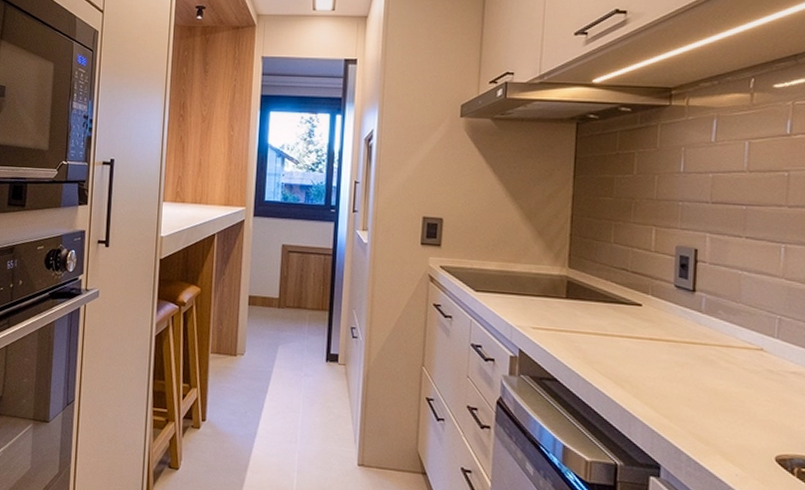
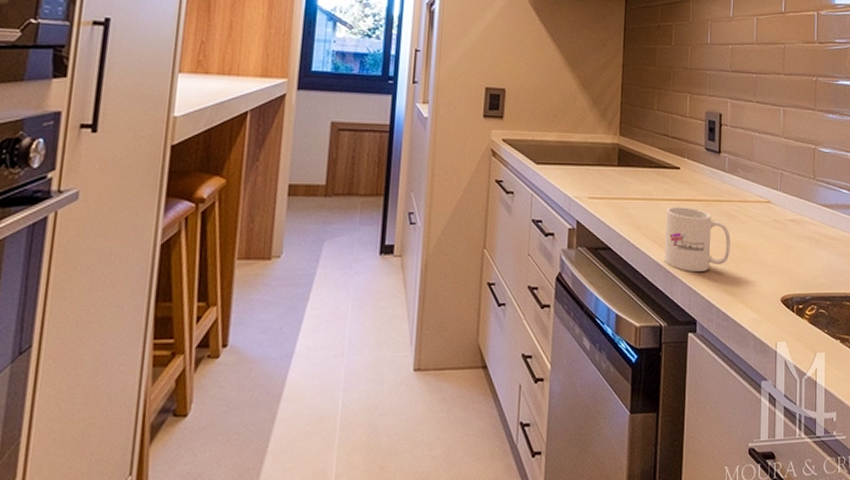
mug: none [621,344,707,416] -> present [665,207,731,273]

